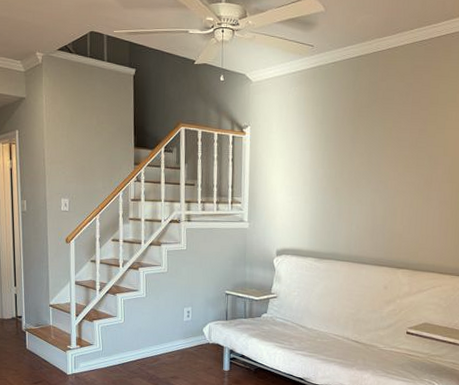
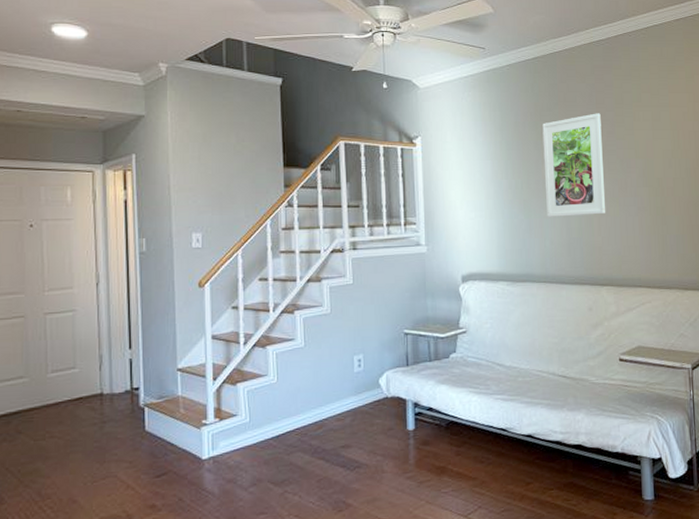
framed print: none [355,111,415,206] -> present [542,113,606,217]

